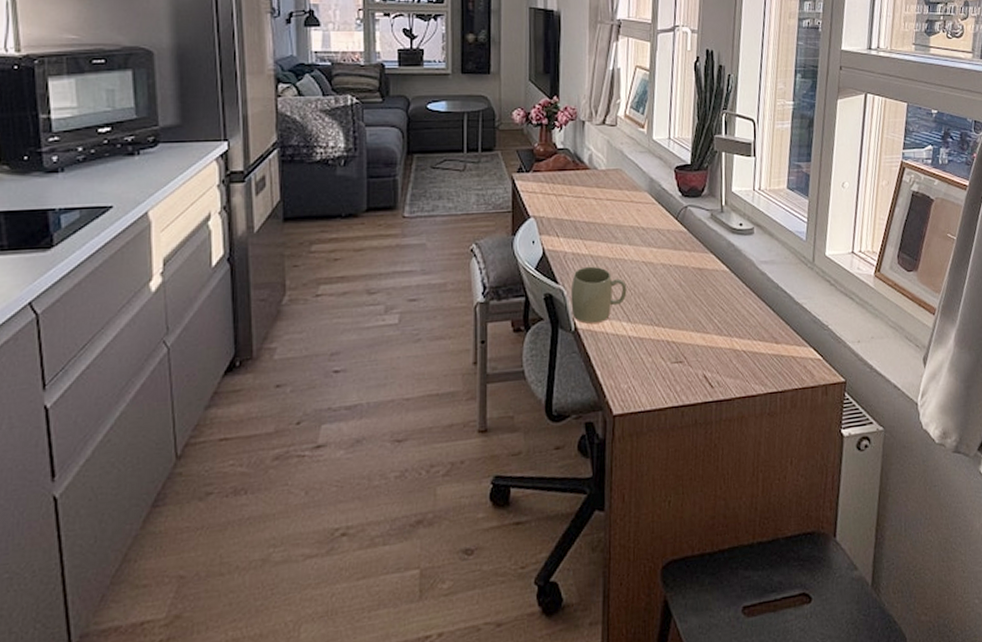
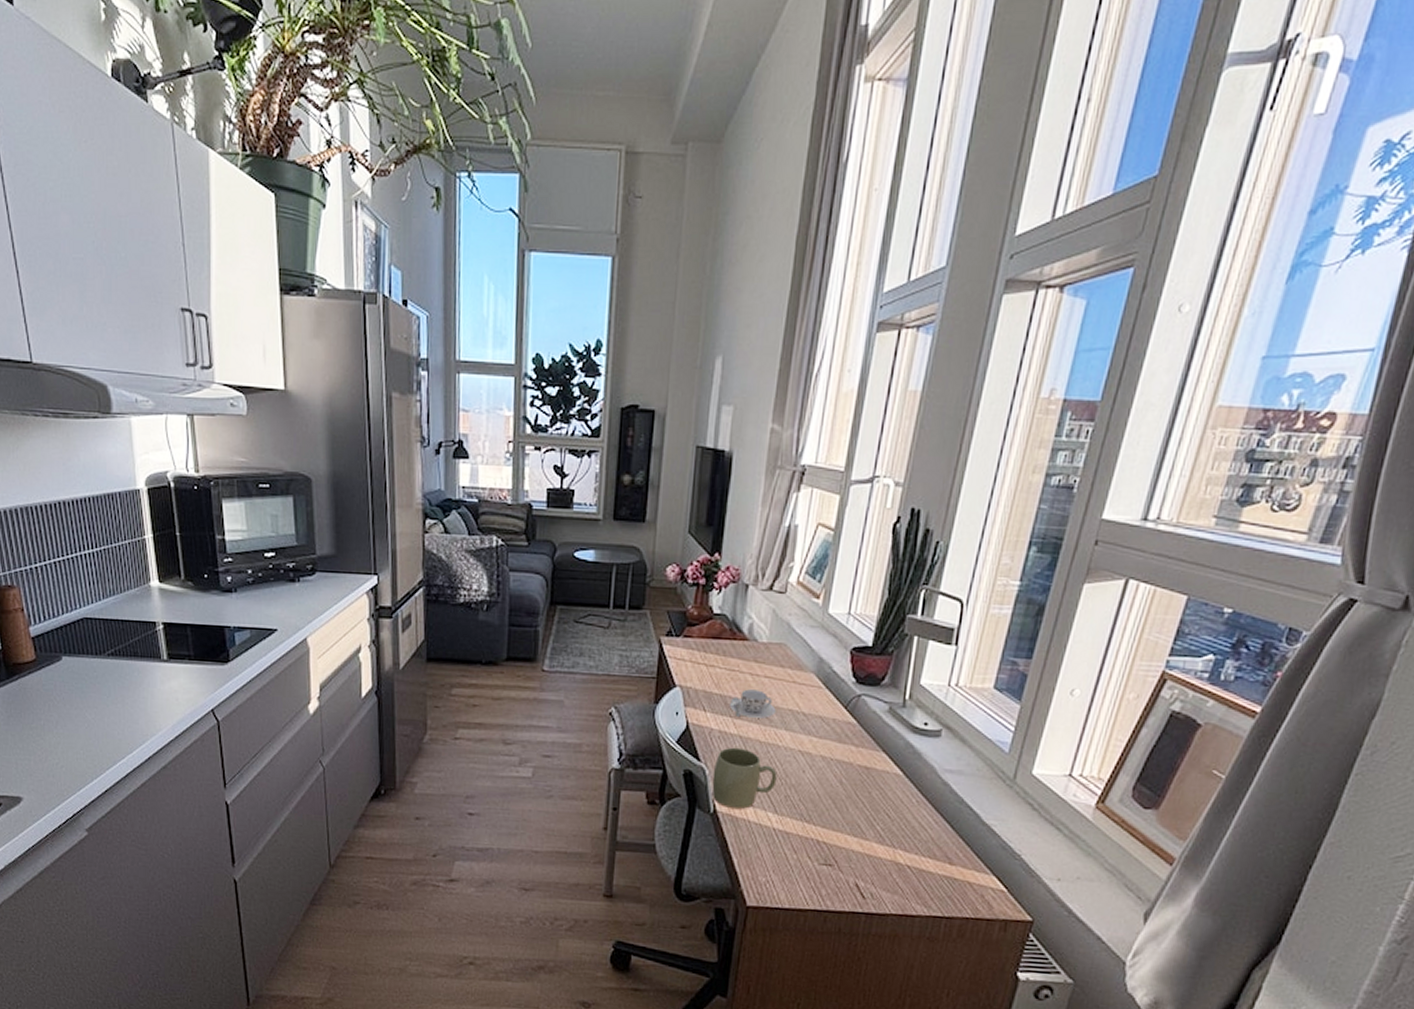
teacup: none [578,212,619,238] -> present [729,689,776,718]

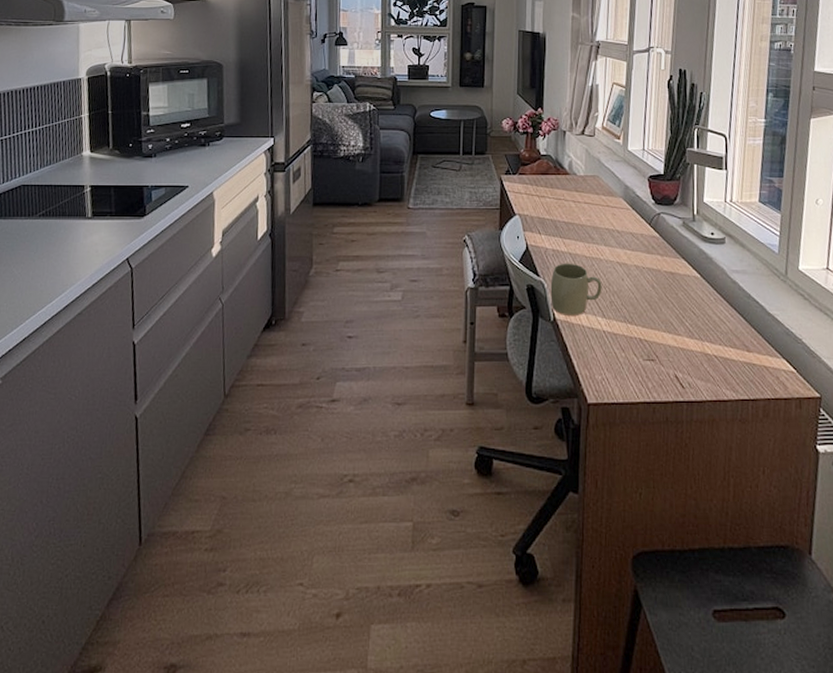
teacup: present [729,689,776,718] -> none [558,214,596,237]

